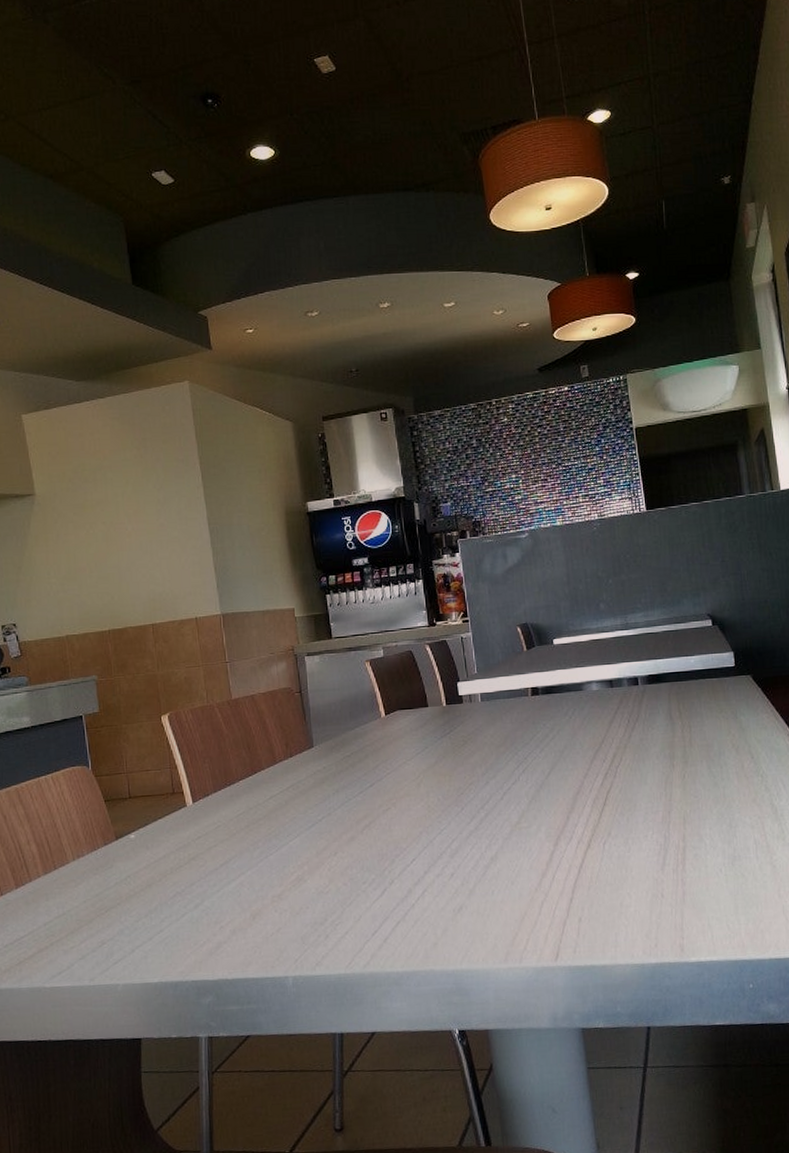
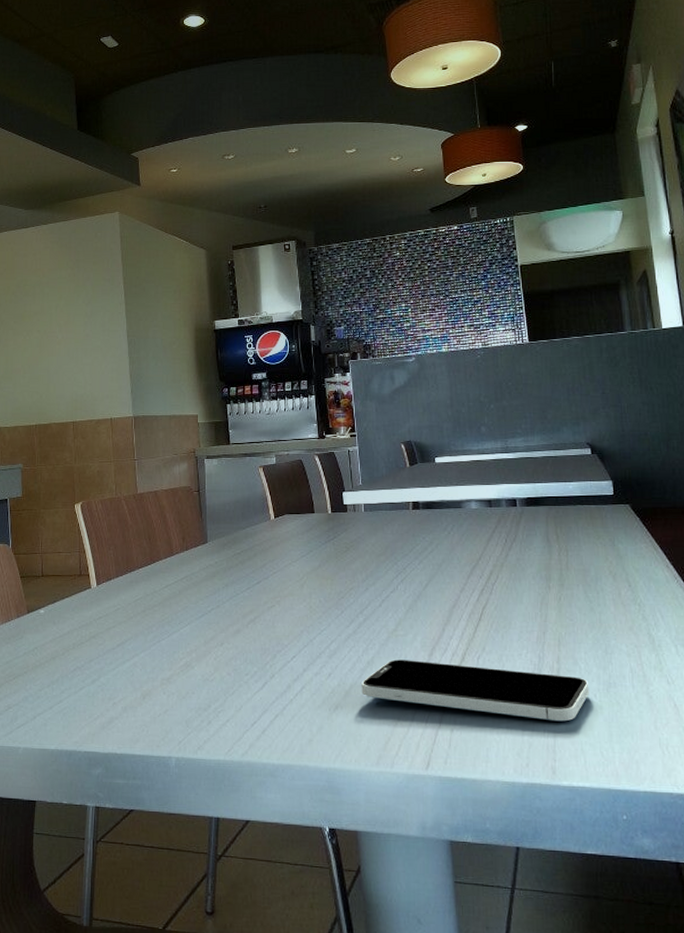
smartphone: none [486,851,715,900] -> present [361,659,589,722]

